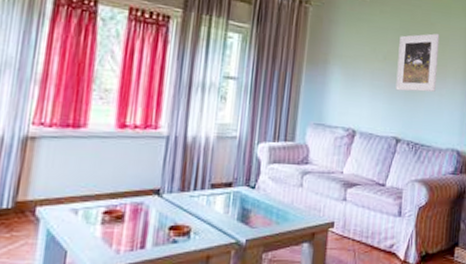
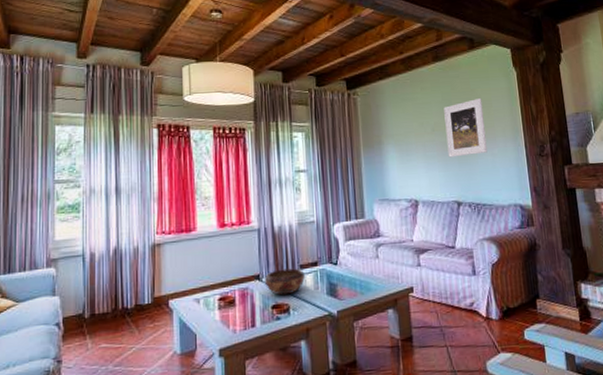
decorative bowl: none [164,186,215,216] -> present [264,268,305,296]

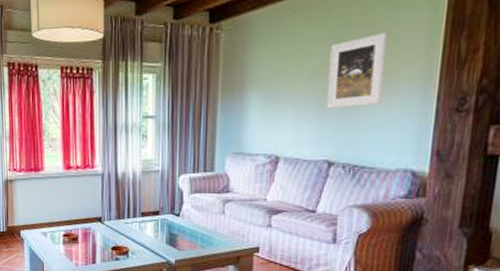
decorative bowl: present [264,268,305,296] -> none [105,214,145,239]

